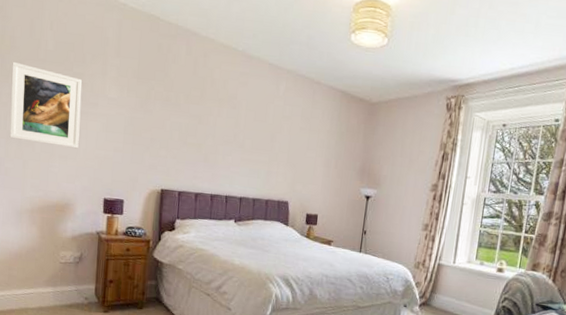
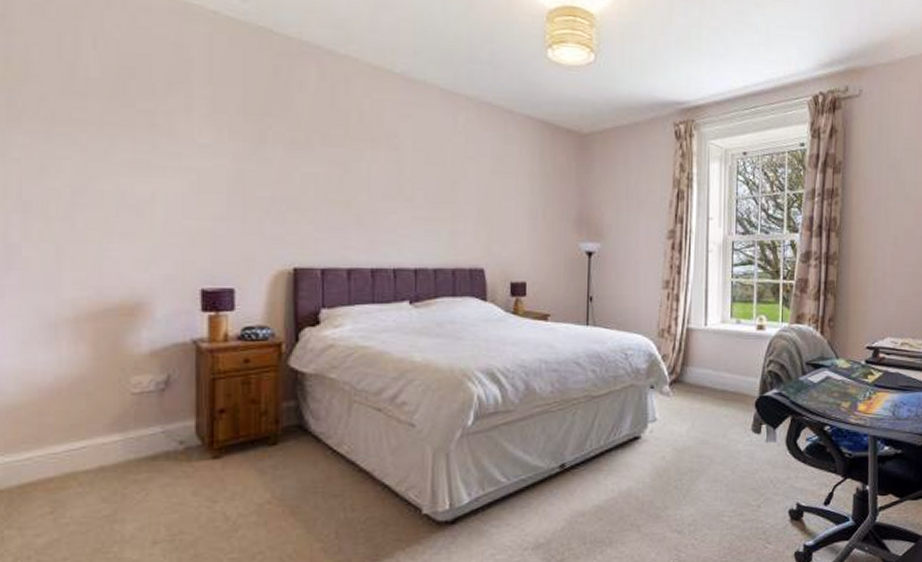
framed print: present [9,61,82,149] -> none [26,96,153,220]

